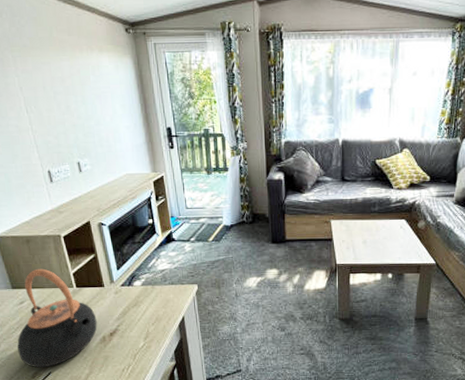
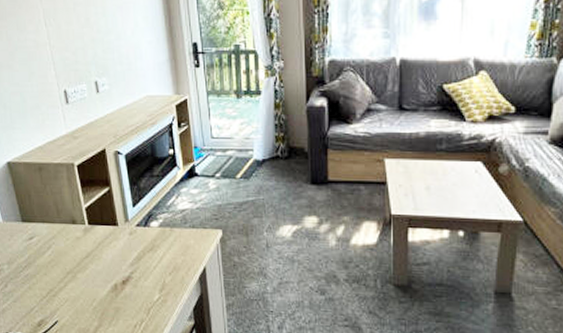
teapot: present [17,268,97,368] -> none [24,200,109,315]

